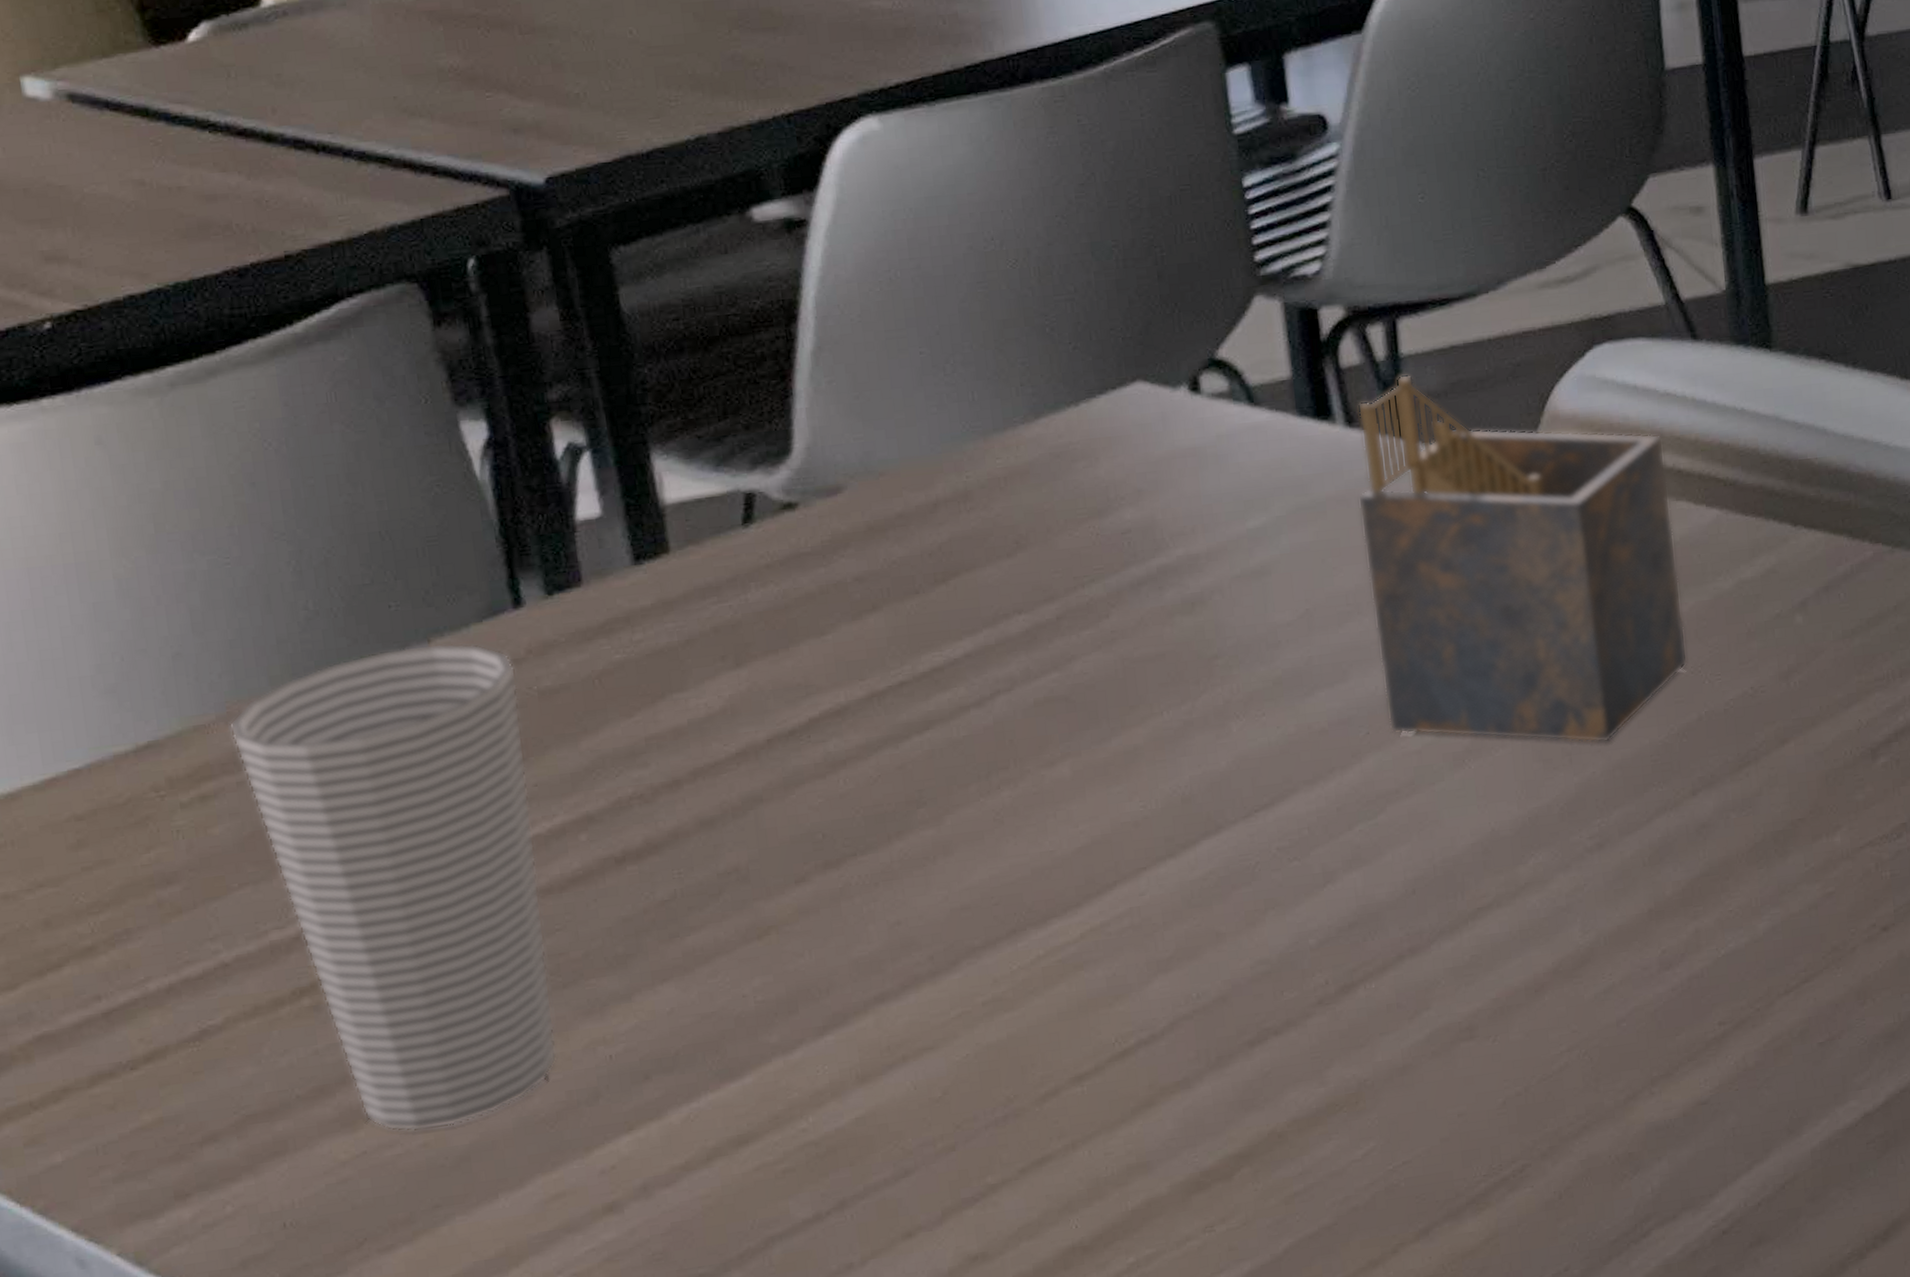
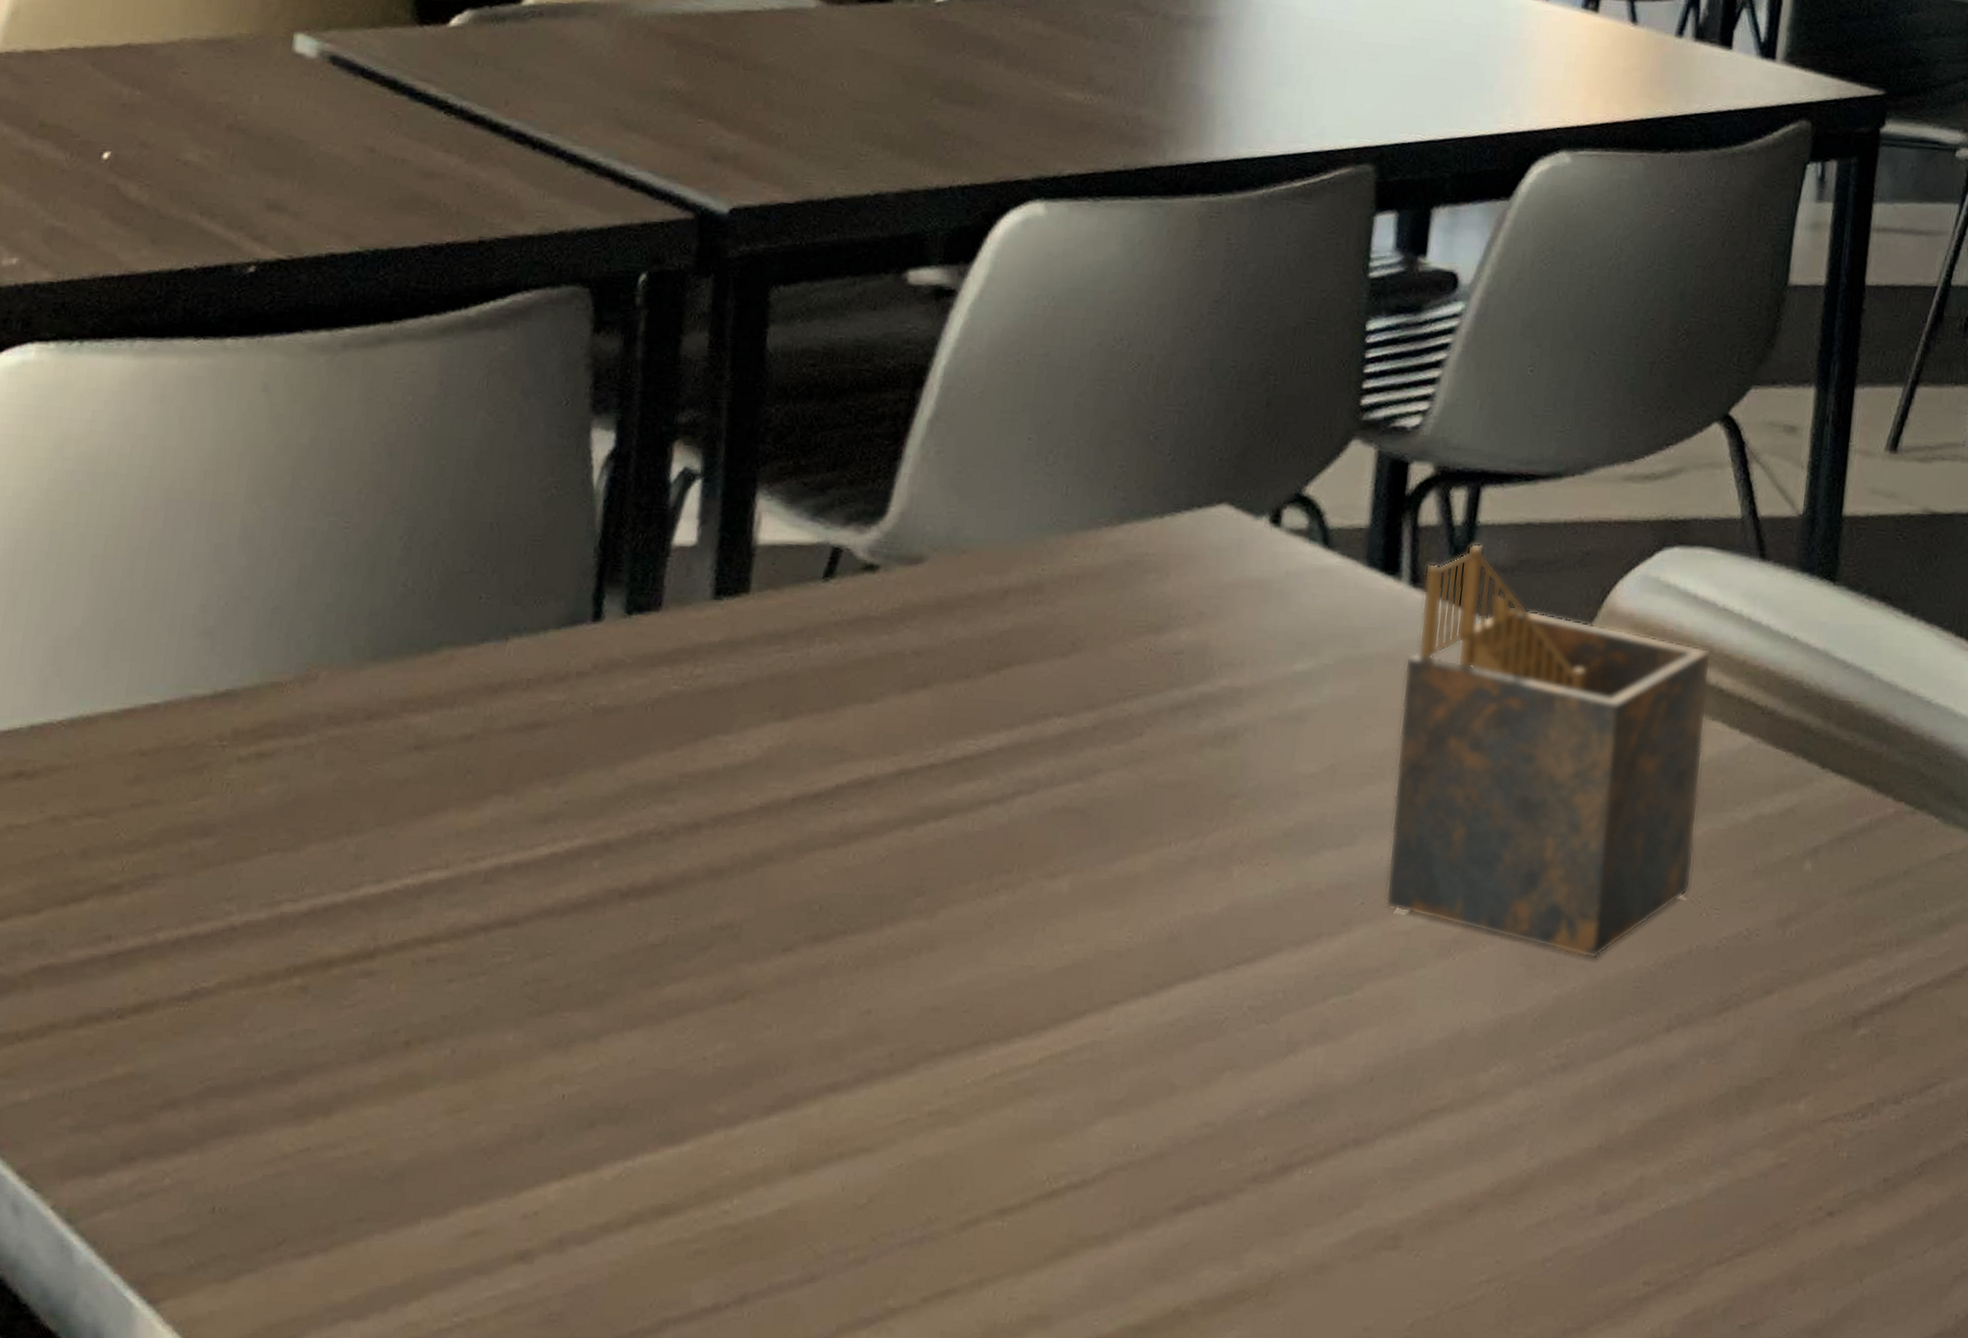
cup: present [229,643,558,1132] -> none [303,640,579,1139]

